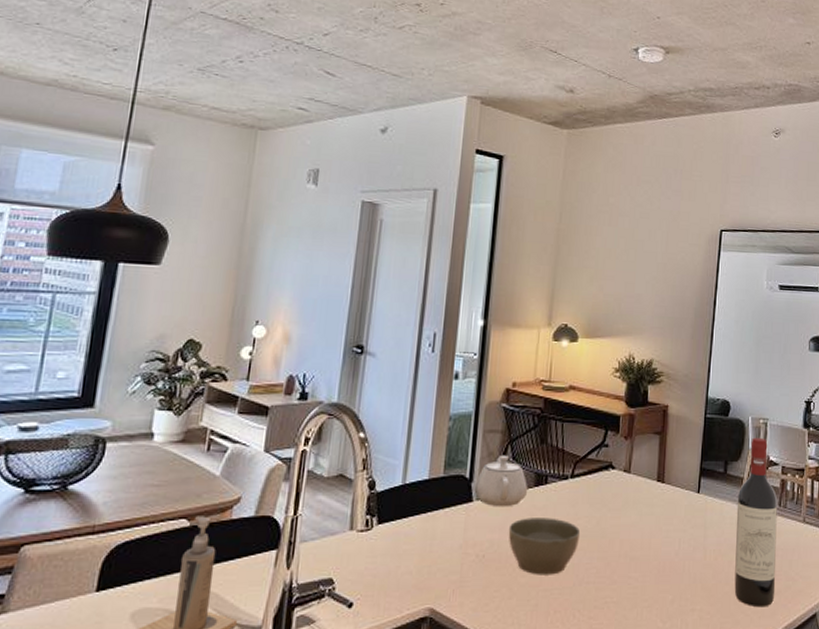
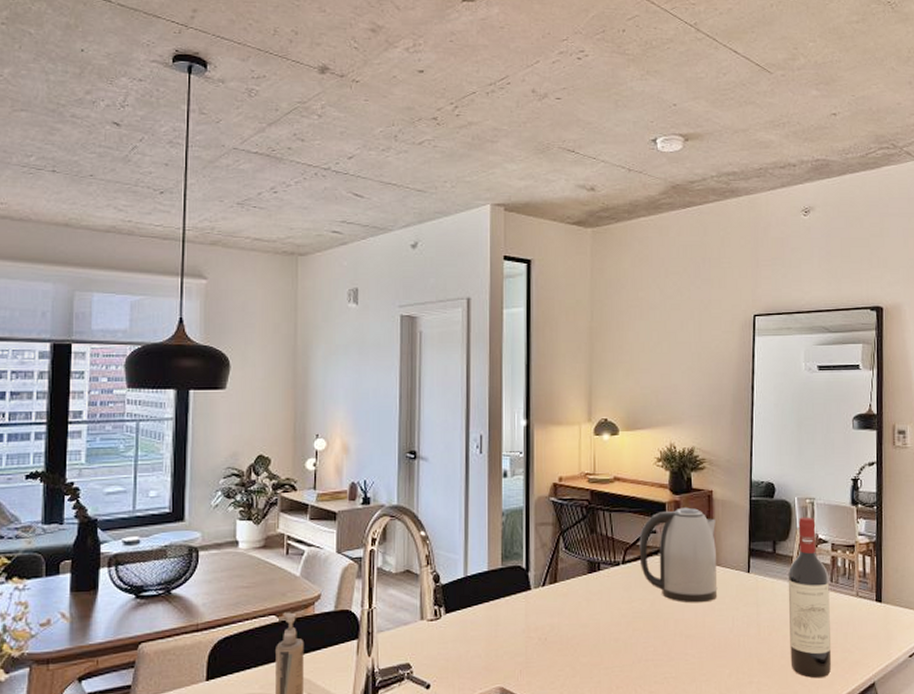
teapot: present [474,454,528,507] -> none [531,545,583,594]
bowl: present [508,518,581,575] -> none [567,601,636,655]
kettle: none [588,421,669,523] -> present [639,507,718,603]

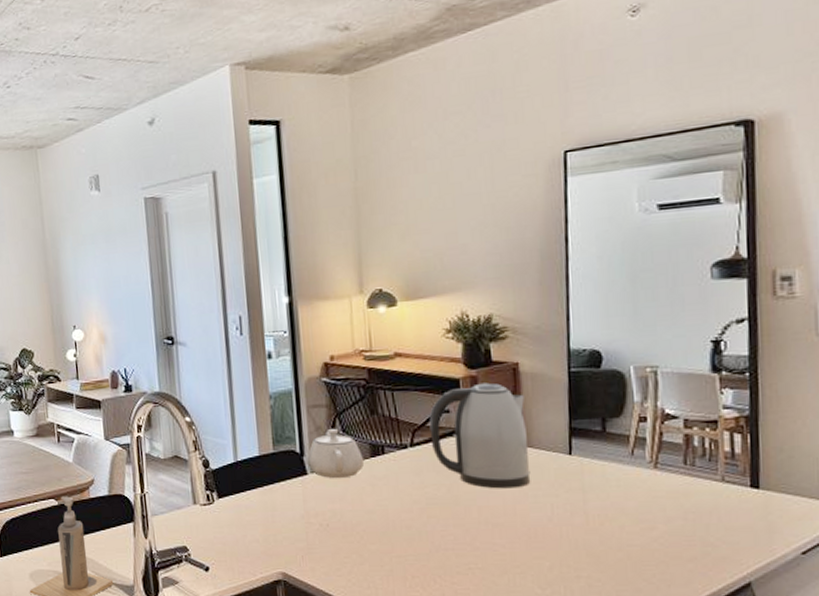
teapot: none [531,545,583,594] -> present [307,428,365,479]
wine bottle: present [788,517,832,679] -> none [623,388,689,575]

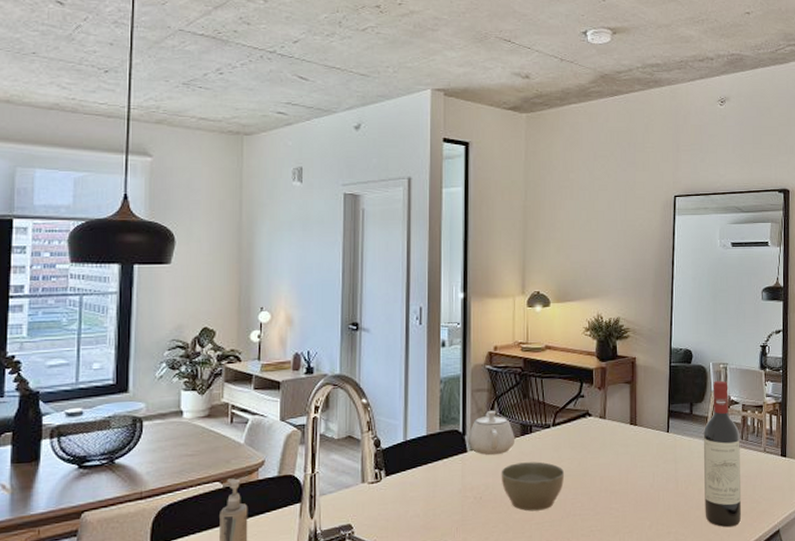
bowl: none [349,487,430,543] -> present [501,461,565,511]
kettle: present [429,382,531,489] -> none [568,373,640,462]
wine bottle: none [623,388,689,575] -> present [703,380,742,528]

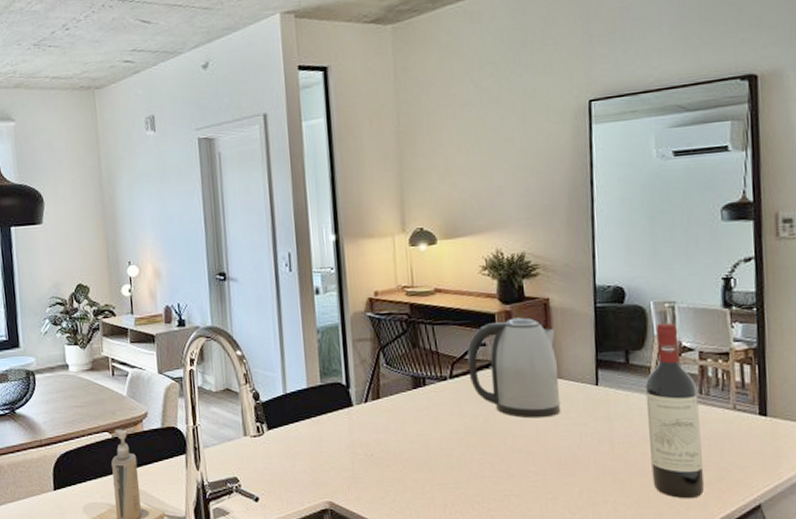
teapot: present [468,410,516,456] -> none [352,361,407,410]
bowl: present [501,461,565,511] -> none [392,417,469,471]
kettle: none [568,373,640,462] -> present [467,317,561,419]

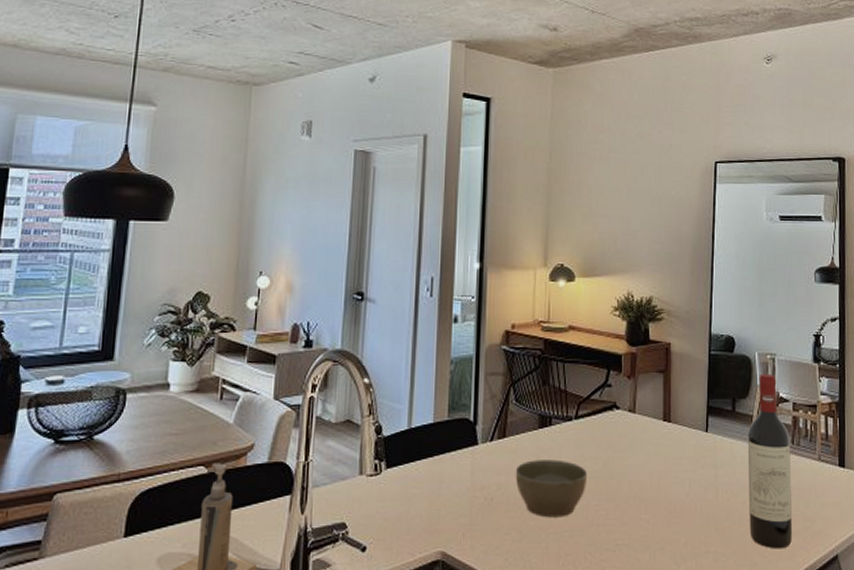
bowl: none [392,417,469,471] -> present [515,459,588,518]
kettle: present [467,317,561,419] -> none [593,360,674,464]

